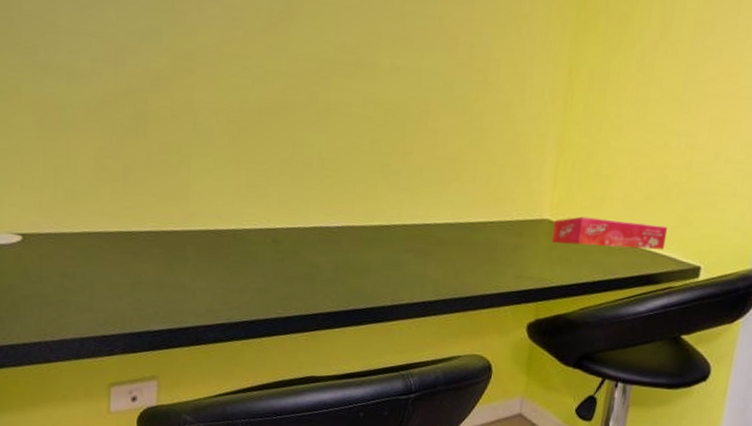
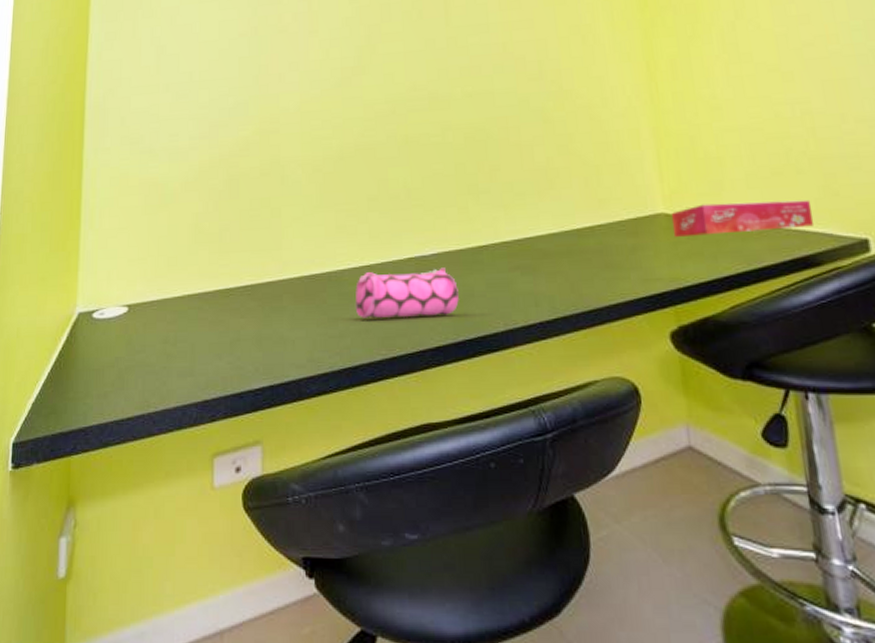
pencil case: none [257,235,356,285] -> present [355,267,459,319]

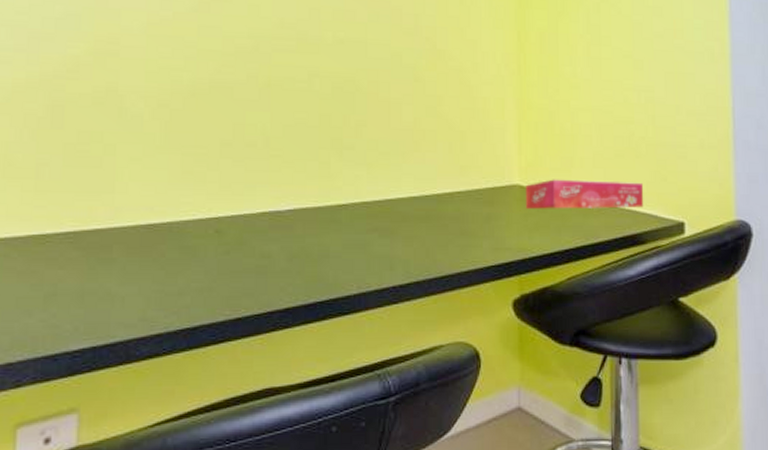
pencil case: present [355,267,459,319] -> none [198,225,313,277]

